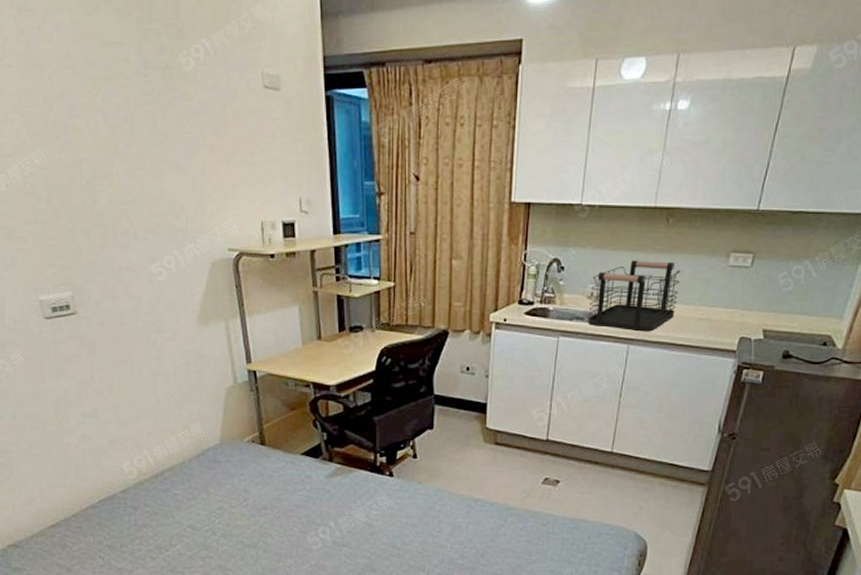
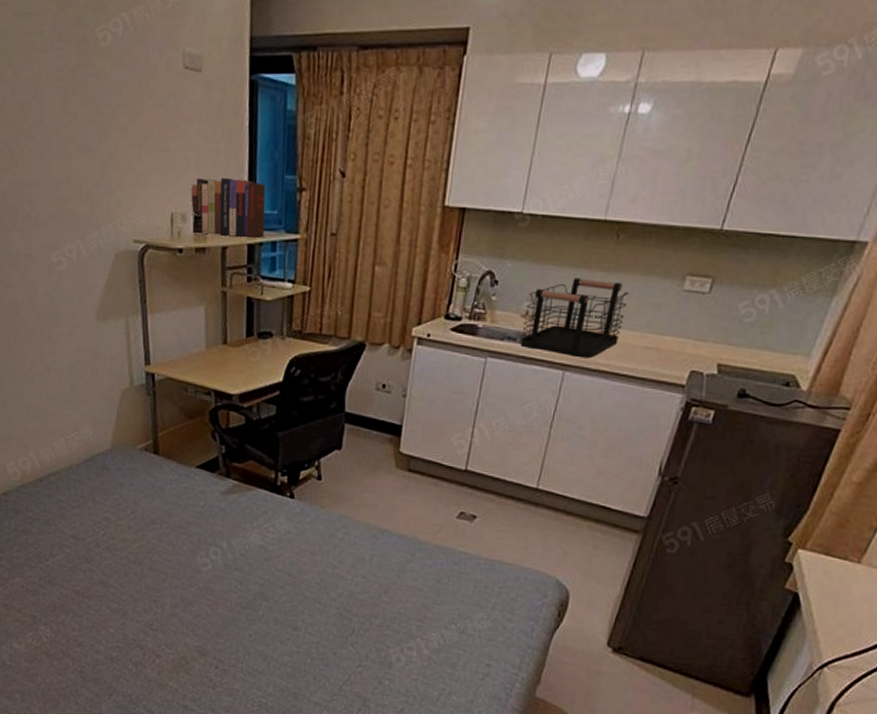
books: none [279,187,348,241] -> present [191,178,266,239]

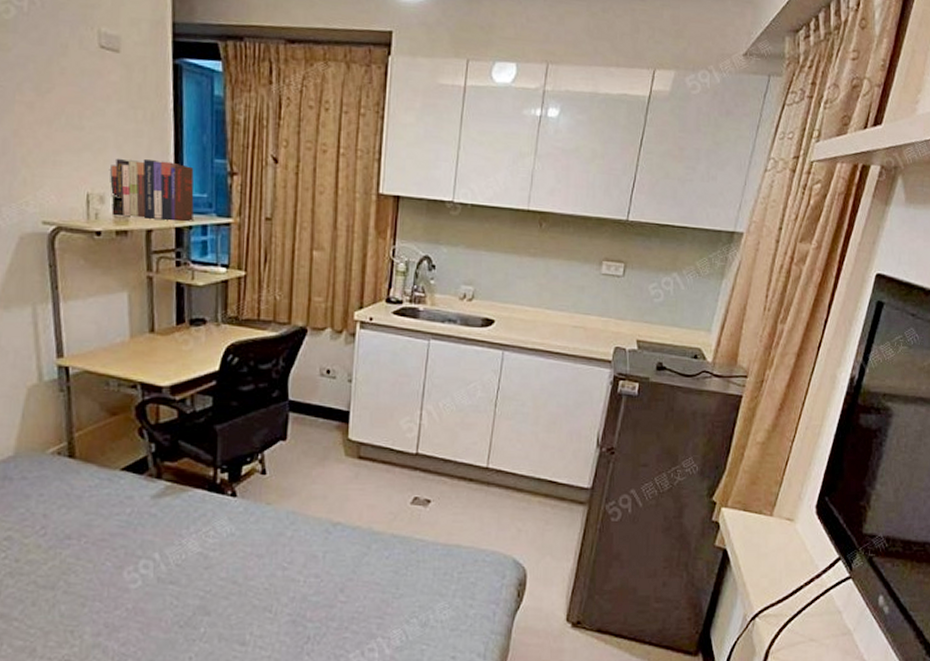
dish rack: present [520,277,629,359] -> none [460,262,555,338]

